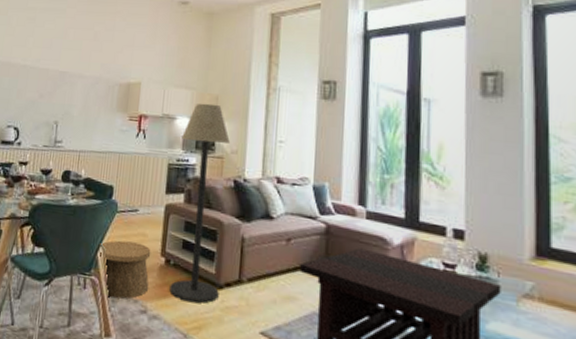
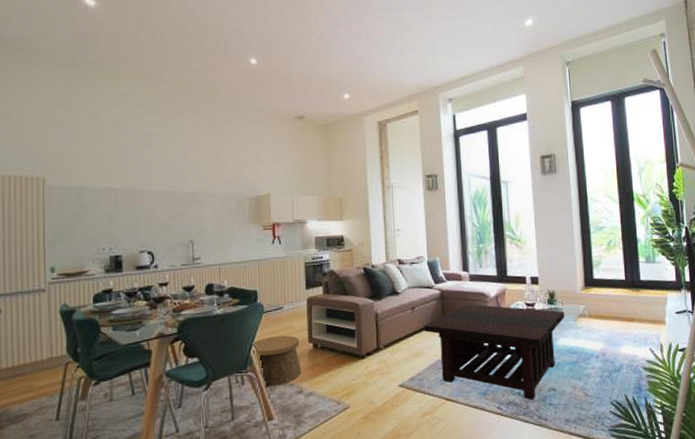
floor lamp: present [169,103,230,303] -> none [314,205,362,375]

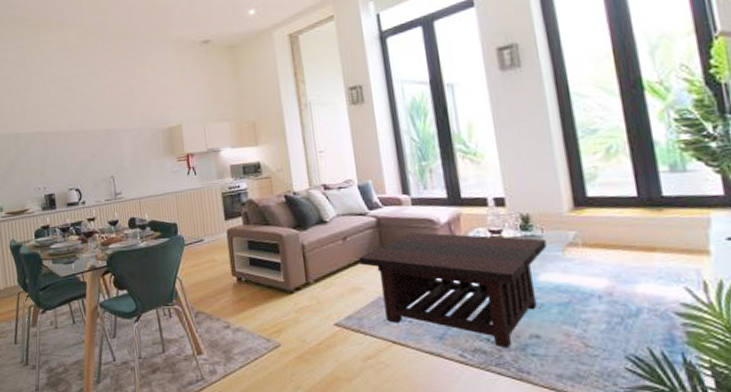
basket: present [251,335,302,386] -> none [175,268,228,320]

